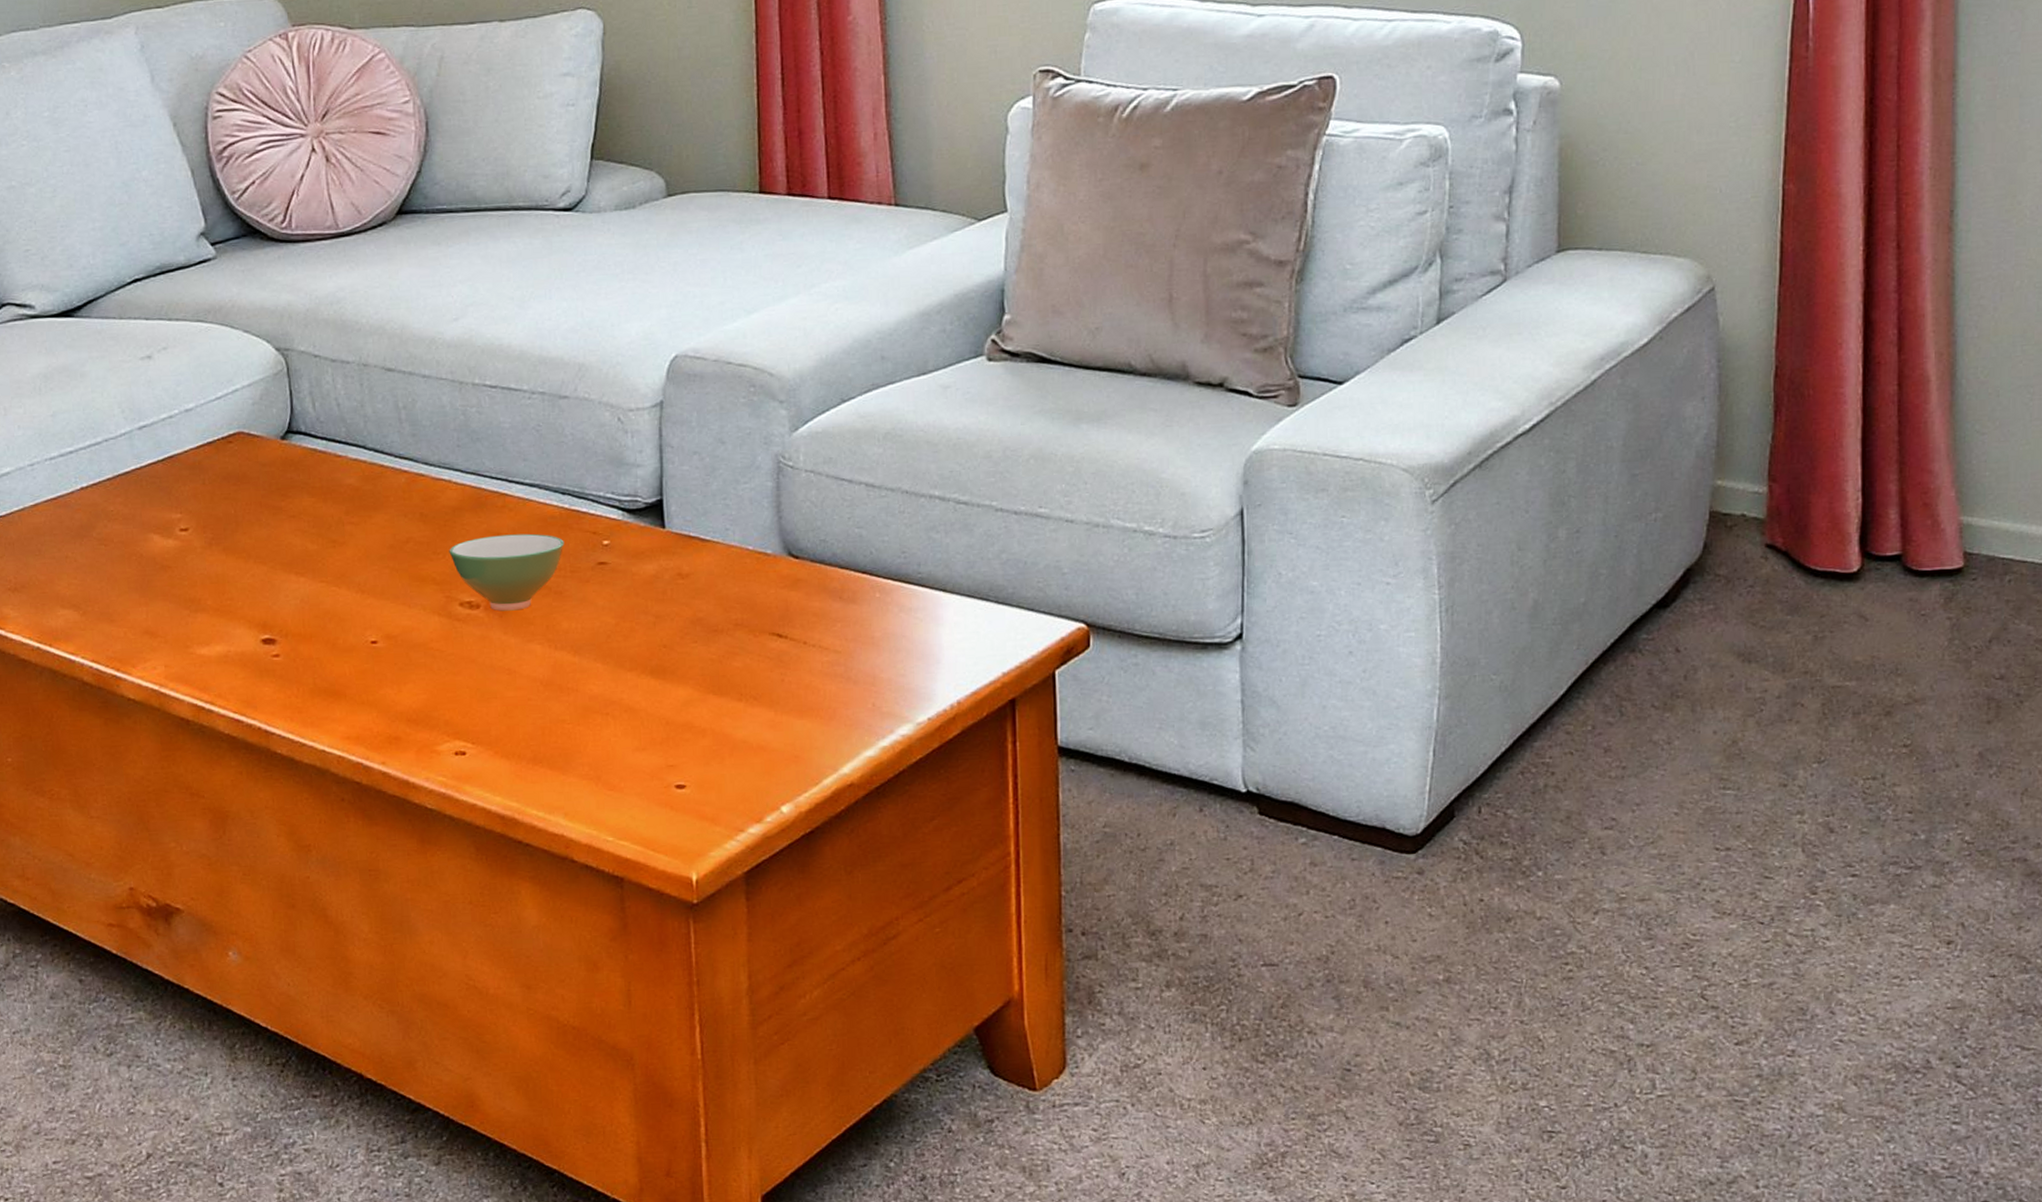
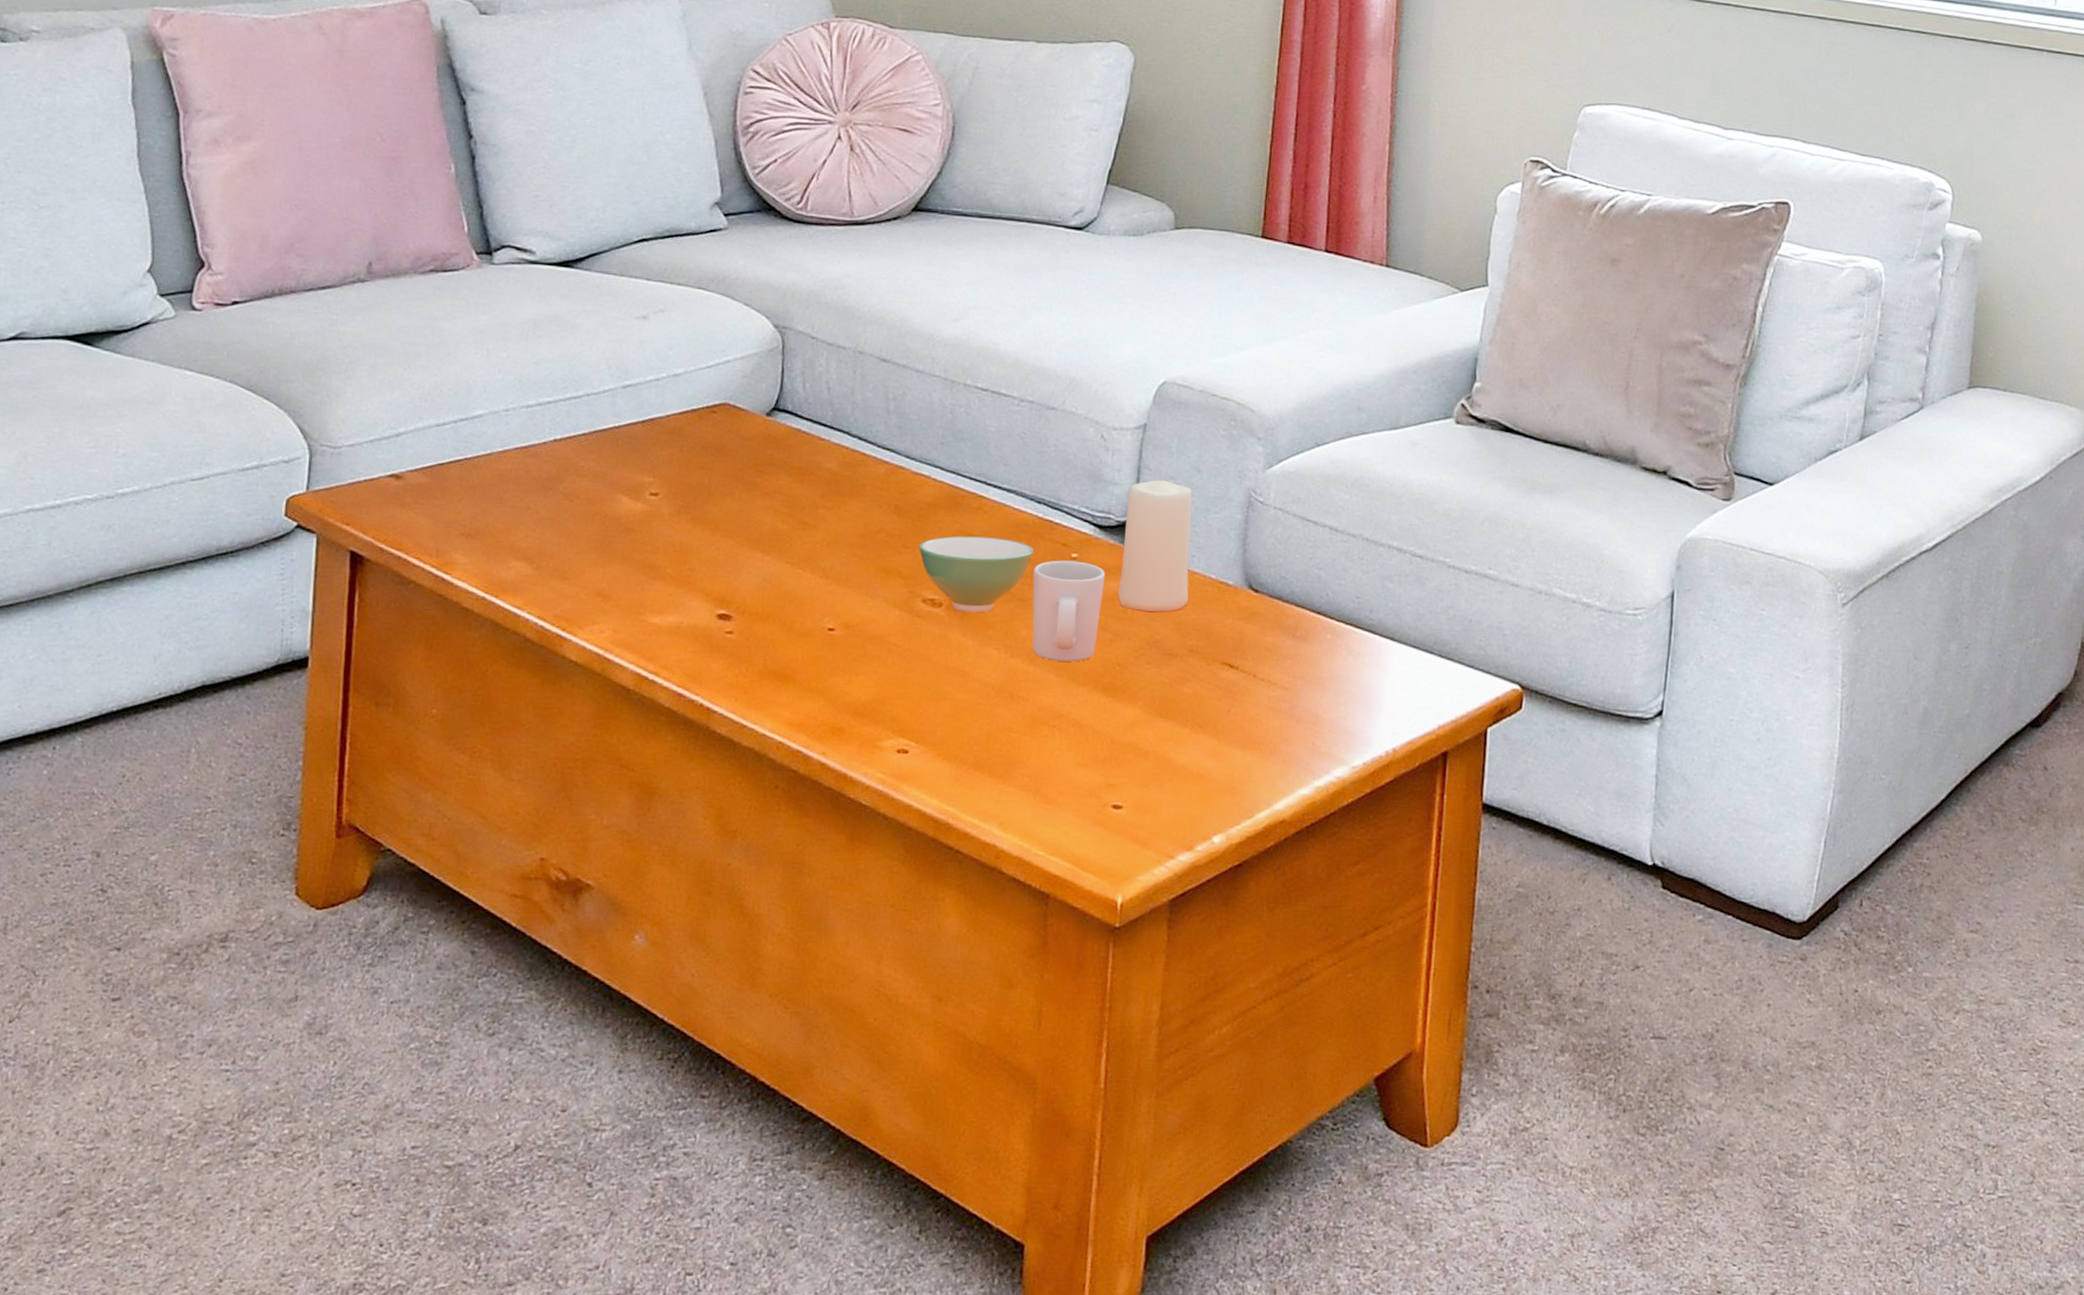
mug: none [567,547,640,650] -> present [1032,560,1105,662]
candle: none [653,456,728,591] -> present [1117,480,1192,613]

